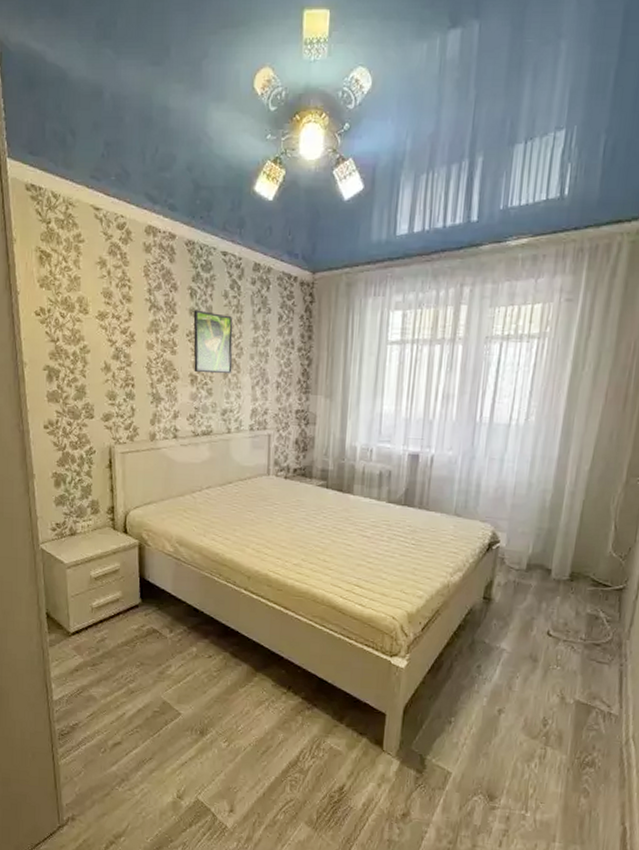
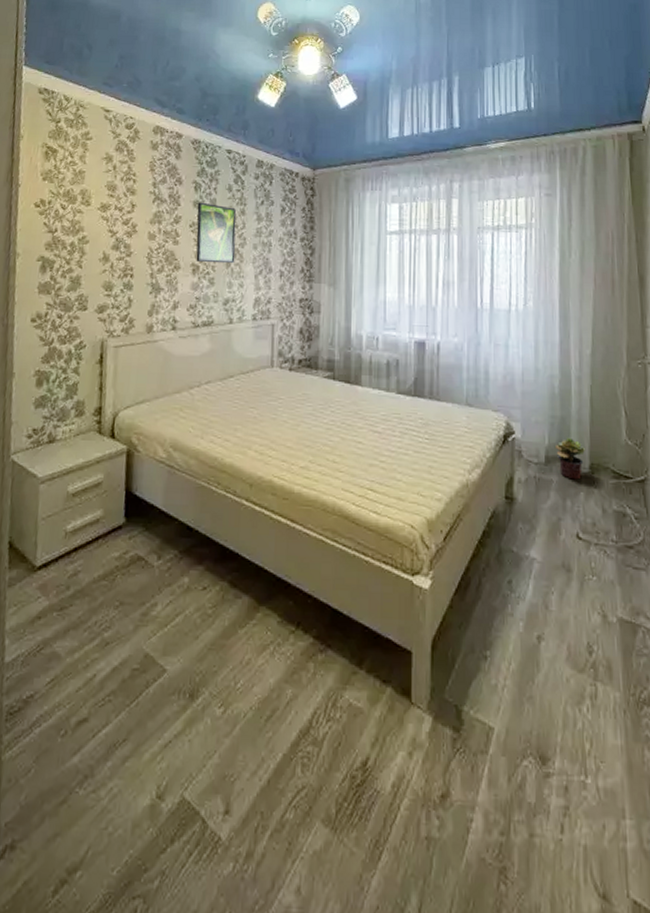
potted plant: none [537,547,569,586] -> present [554,437,586,480]

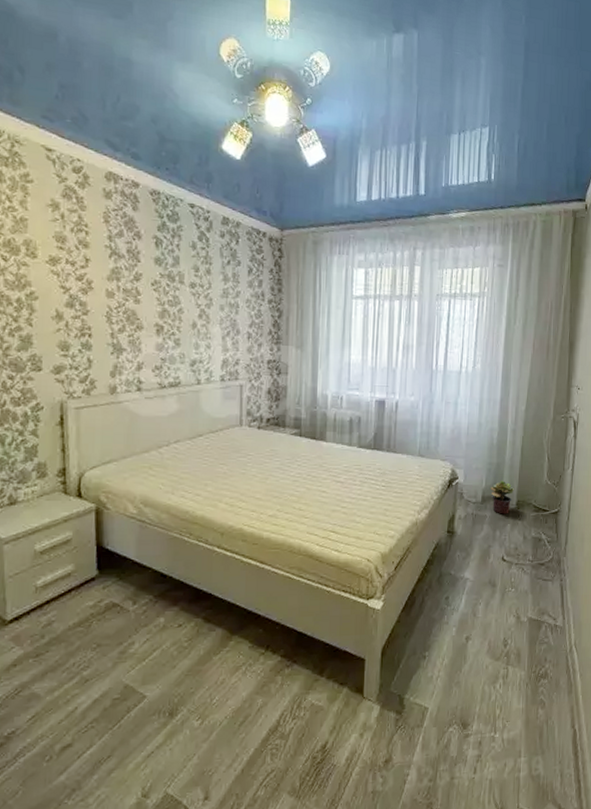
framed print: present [196,202,237,264] -> none [159,259,202,325]

